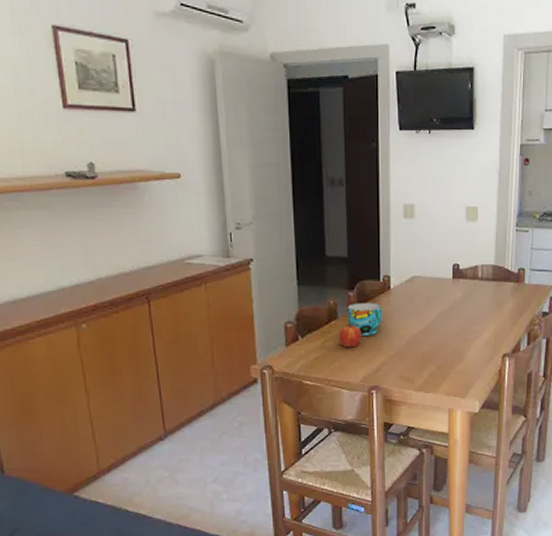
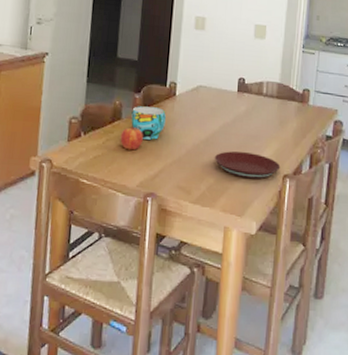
plate: none [434,337,500,362] -> present [214,151,281,180]

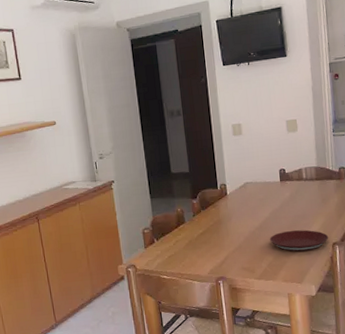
fruit: present [120,126,143,151] -> none [187,226,206,247]
cup: present [131,106,166,140] -> none [192,207,223,235]

